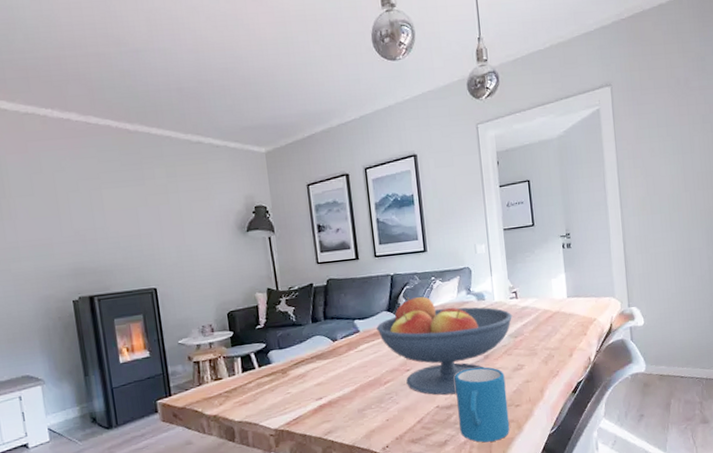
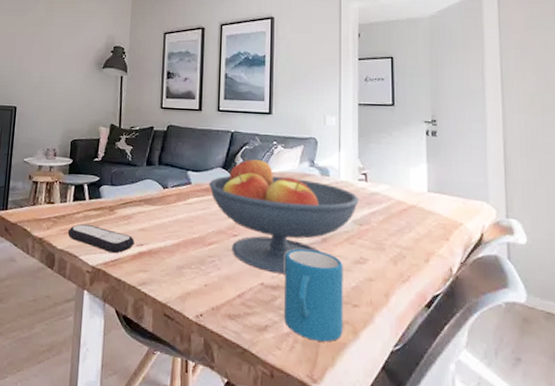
remote control: none [242,391,313,413] -> present [67,224,134,254]

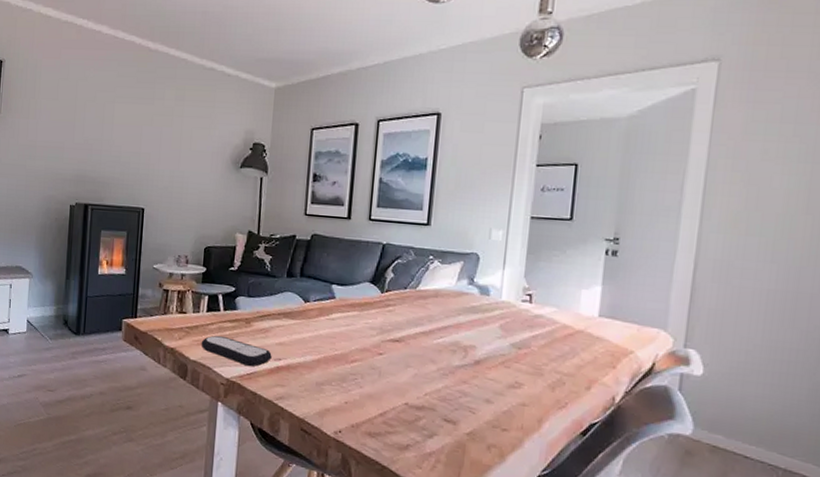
fruit bowl: present [209,158,360,275] -> none [355,273,521,396]
mug: present [284,248,343,342] -> none [427,370,496,464]

